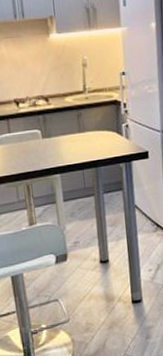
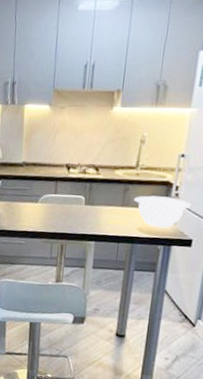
mixing bowl: none [89,114,140,147] -> present [134,195,191,228]

